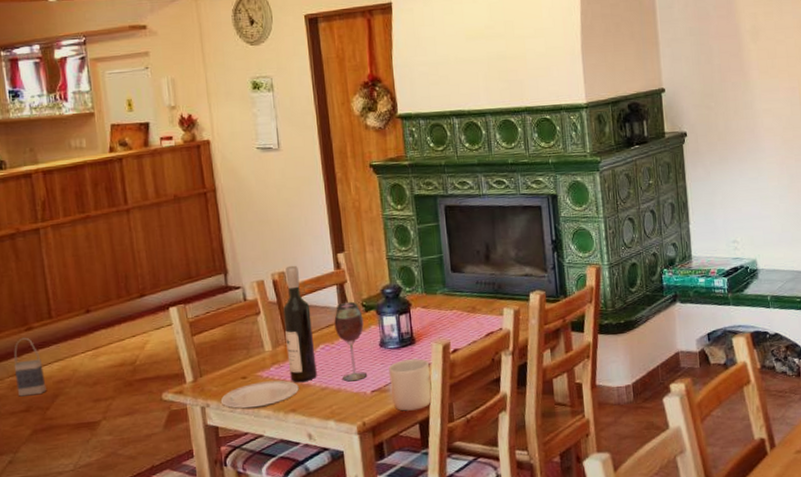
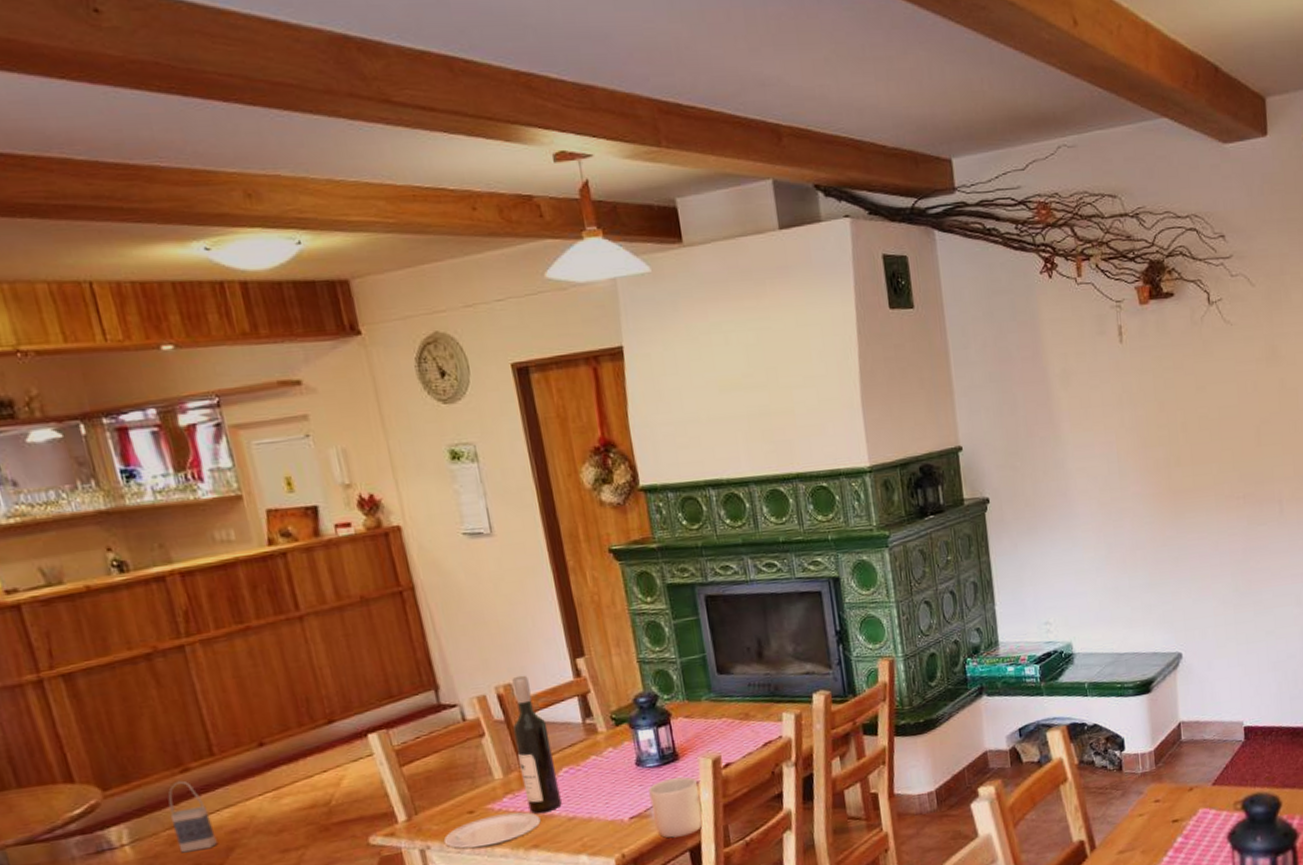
wineglass: present [334,301,367,382] -> none [577,714,623,809]

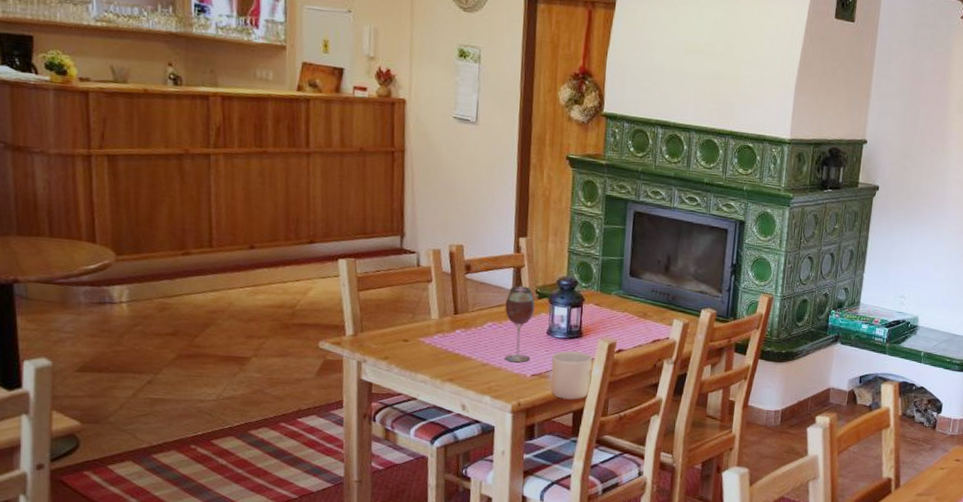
bag: present [168,780,217,853] -> none [165,261,198,321]
plate: present [443,812,541,850] -> none [378,347,460,373]
bottle: present [512,675,562,813] -> none [452,240,484,355]
wineglass: none [577,714,623,809] -> present [505,285,535,363]

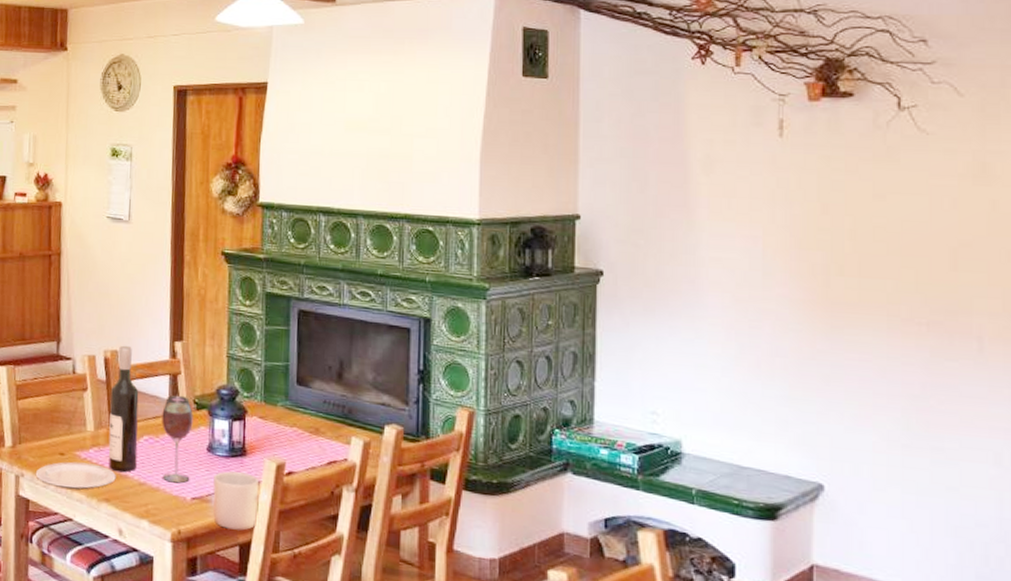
plate: none [378,347,460,373] -> present [35,461,116,490]
bottle: none [452,240,484,355] -> present [108,345,139,472]

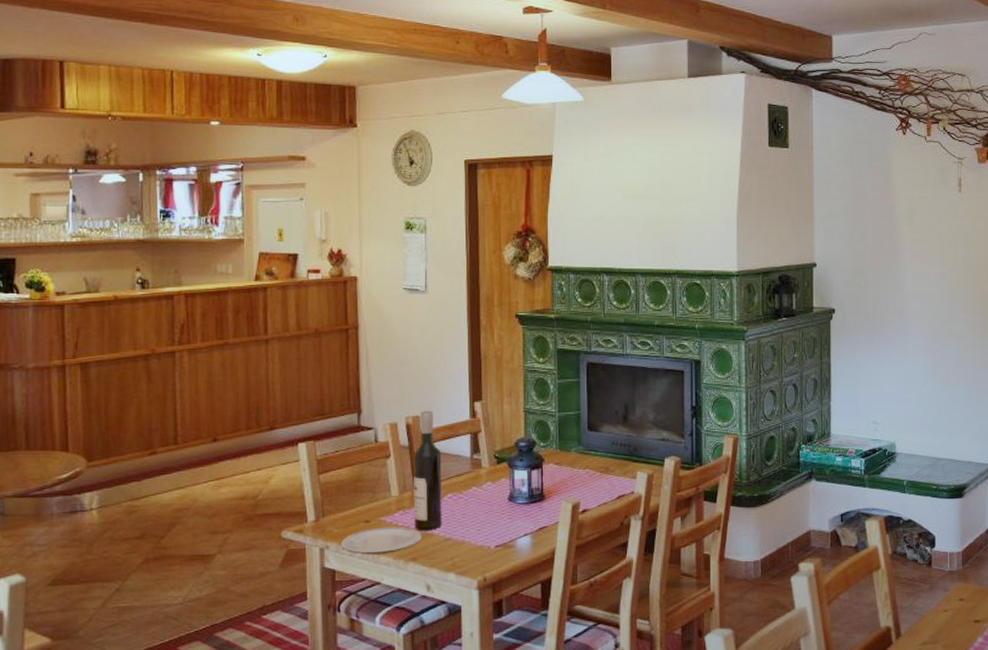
wineglass: present [162,395,193,484] -> none [464,452,494,534]
mug: present [213,471,260,531] -> none [515,516,557,569]

